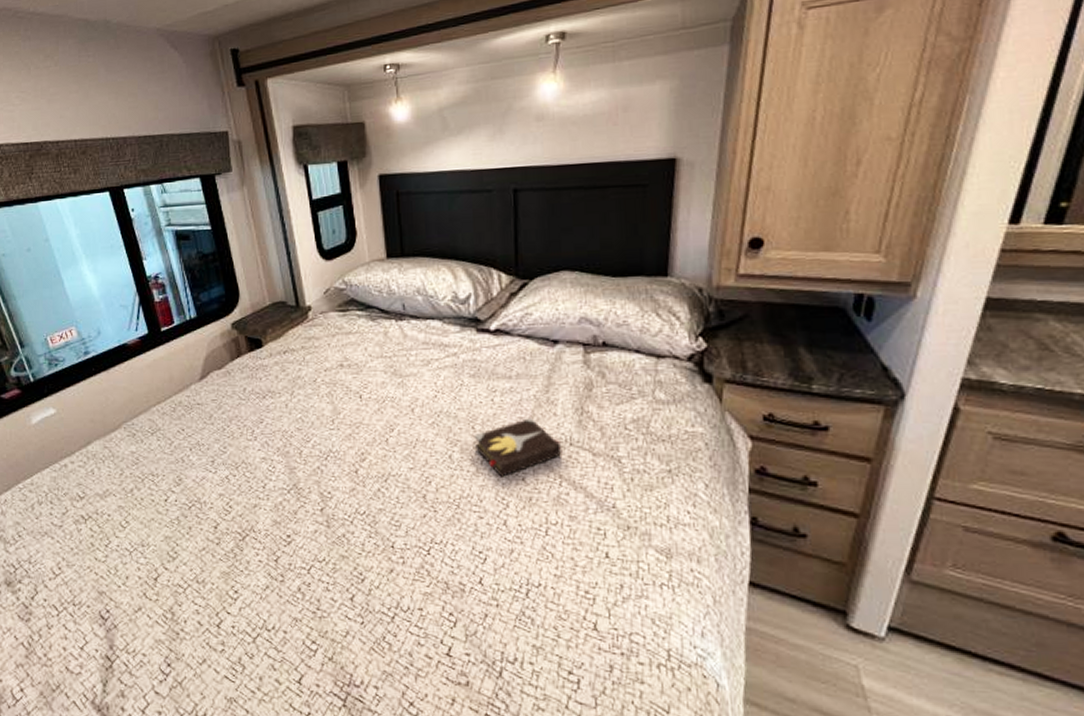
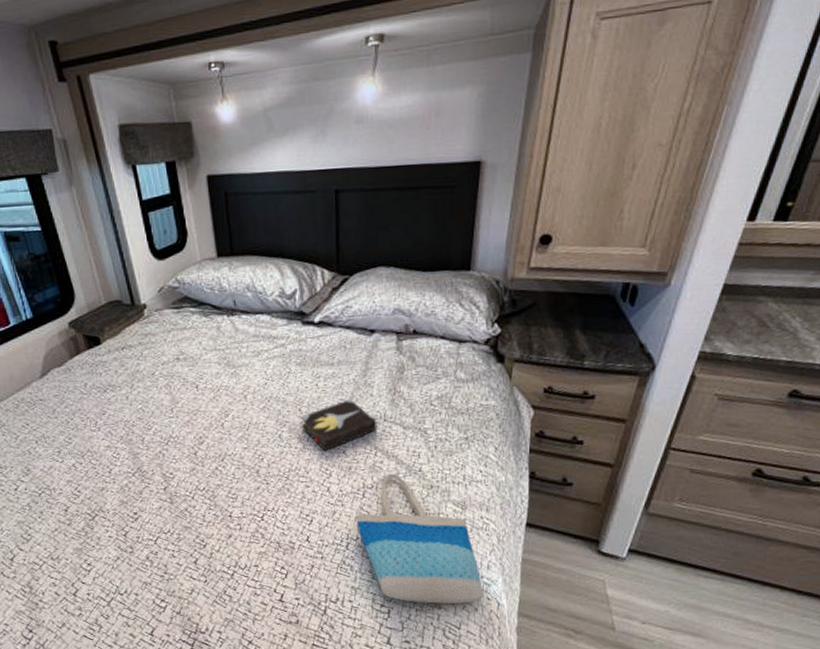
tote bag: none [537,508,699,680] -> present [356,473,484,604]

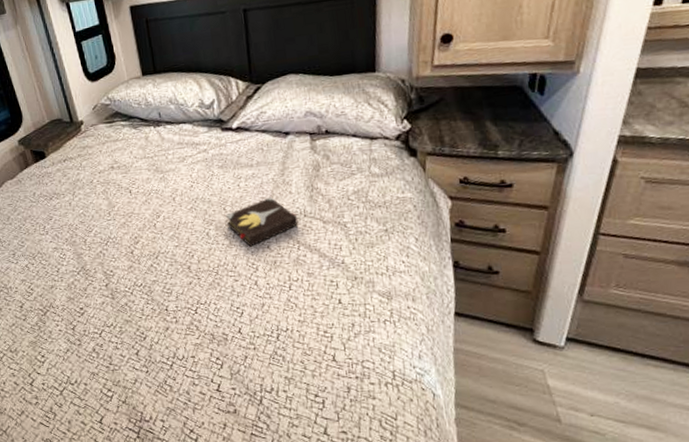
tote bag: present [356,473,484,604] -> none [284,266,418,394]

